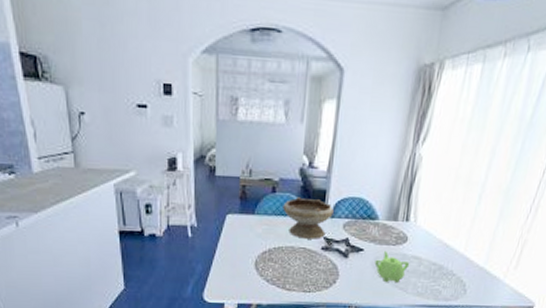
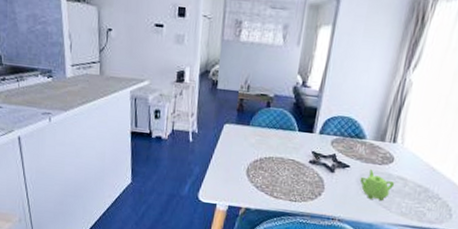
bowl: present [283,197,334,239] -> none [275,112,323,153]

